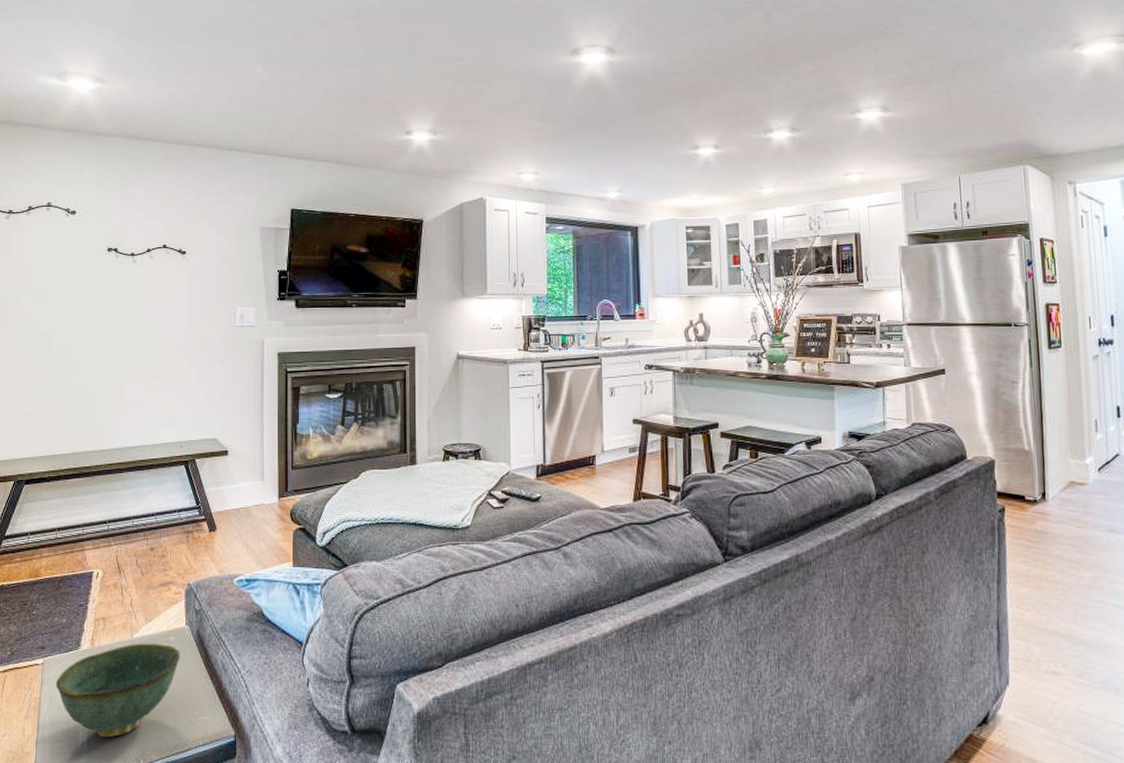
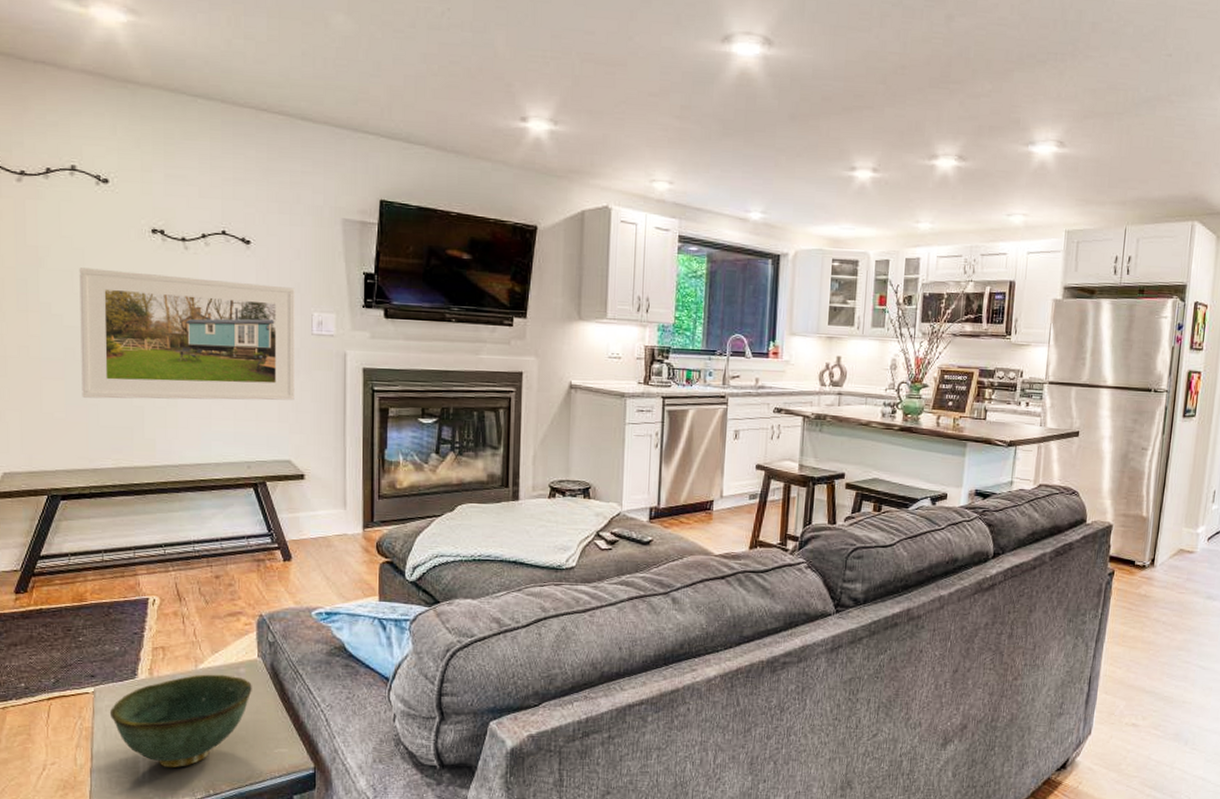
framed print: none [46,284,221,393] -> present [79,268,295,401]

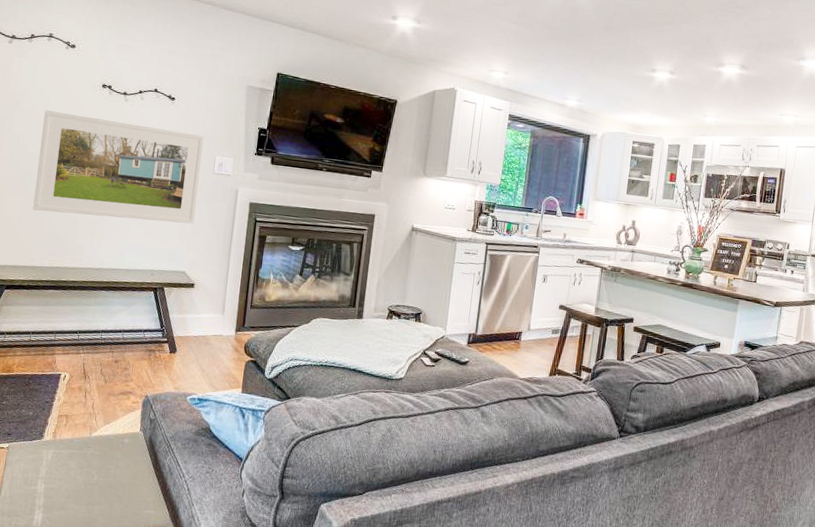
bowl: present [109,674,252,767] -> none [17,441,133,518]

